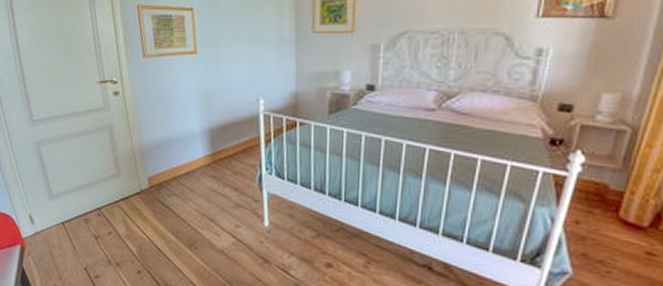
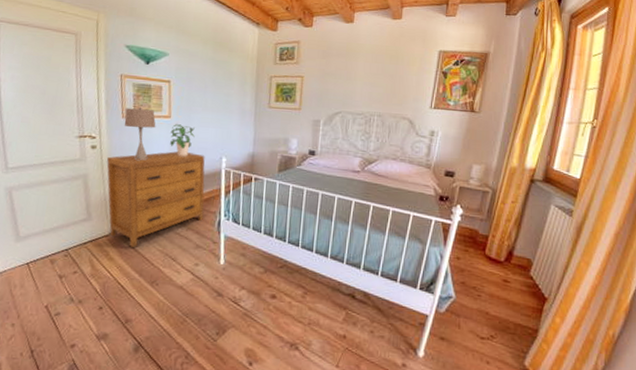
dresser: none [131,94,242,206] -> present [106,151,205,247]
table lamp: none [146,44,181,106] -> present [124,107,156,160]
potted plant: none [197,61,226,99] -> present [170,124,195,156]

